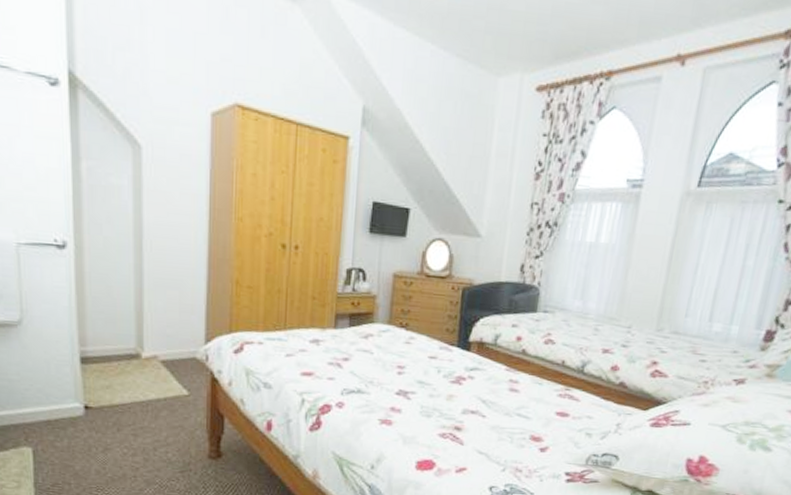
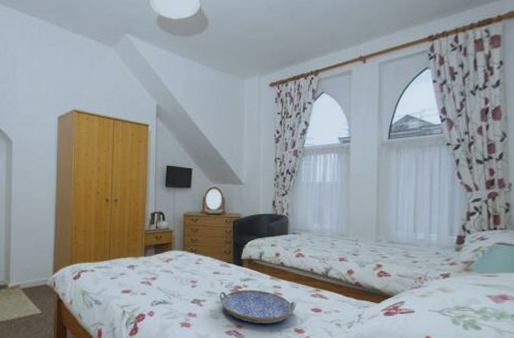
serving tray: none [434,382,537,428] -> present [219,290,297,324]

